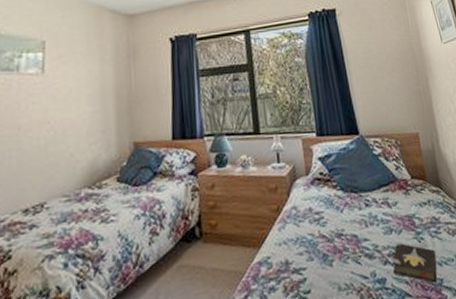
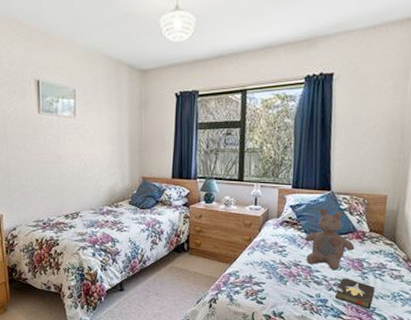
bear: none [342,156,401,236] -> present [304,208,355,271]

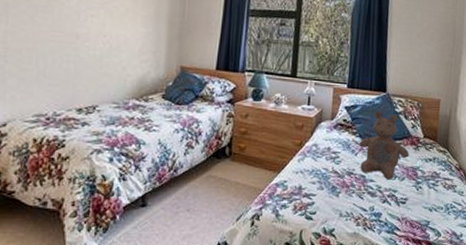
hardback book: present [334,276,375,310] -> none [388,186,429,224]

